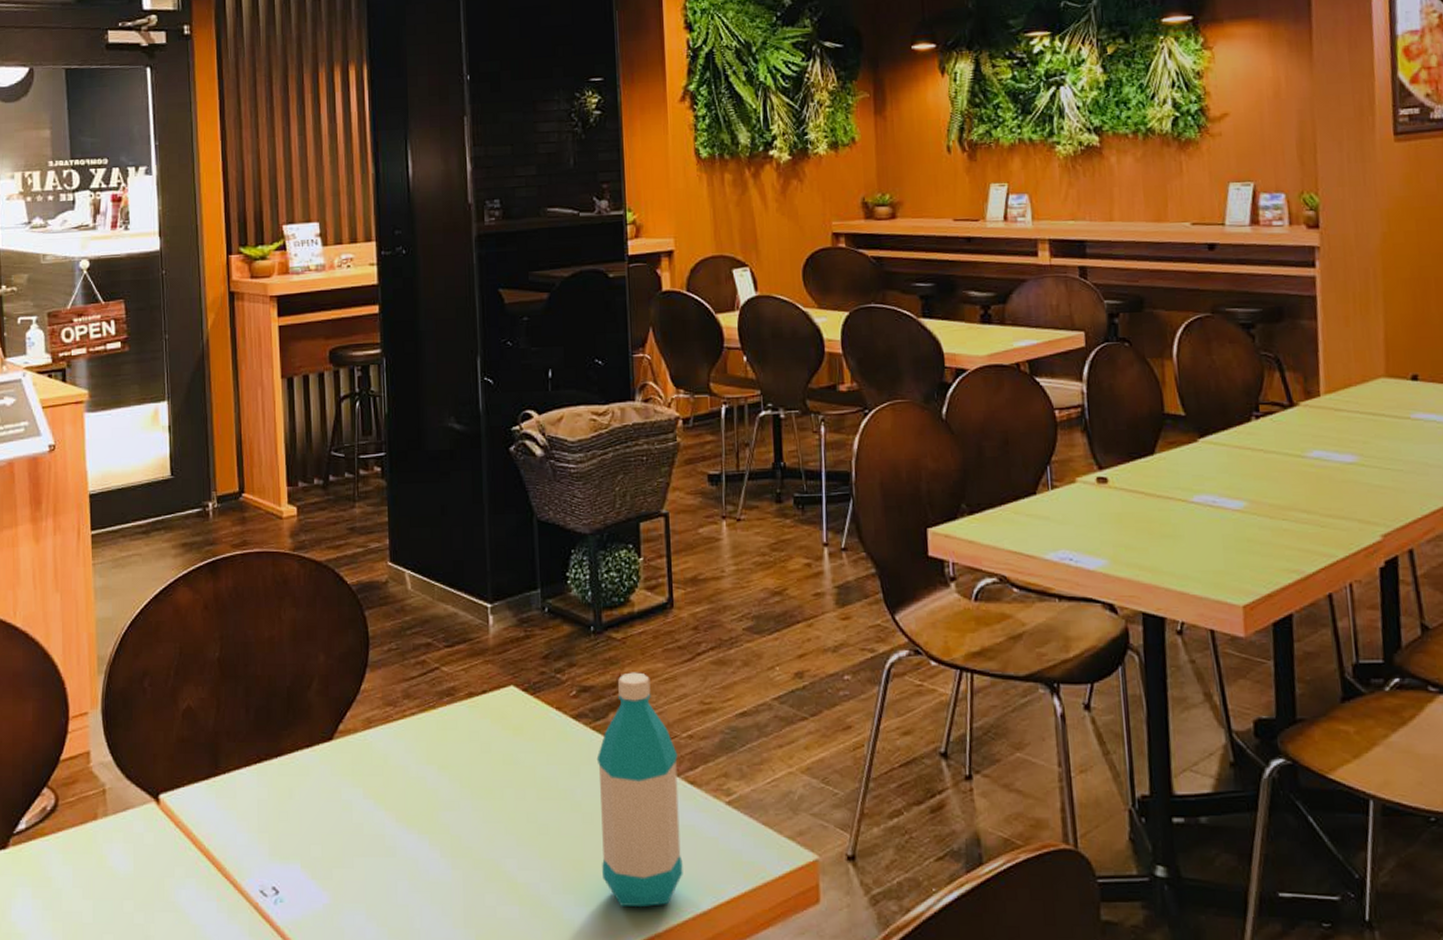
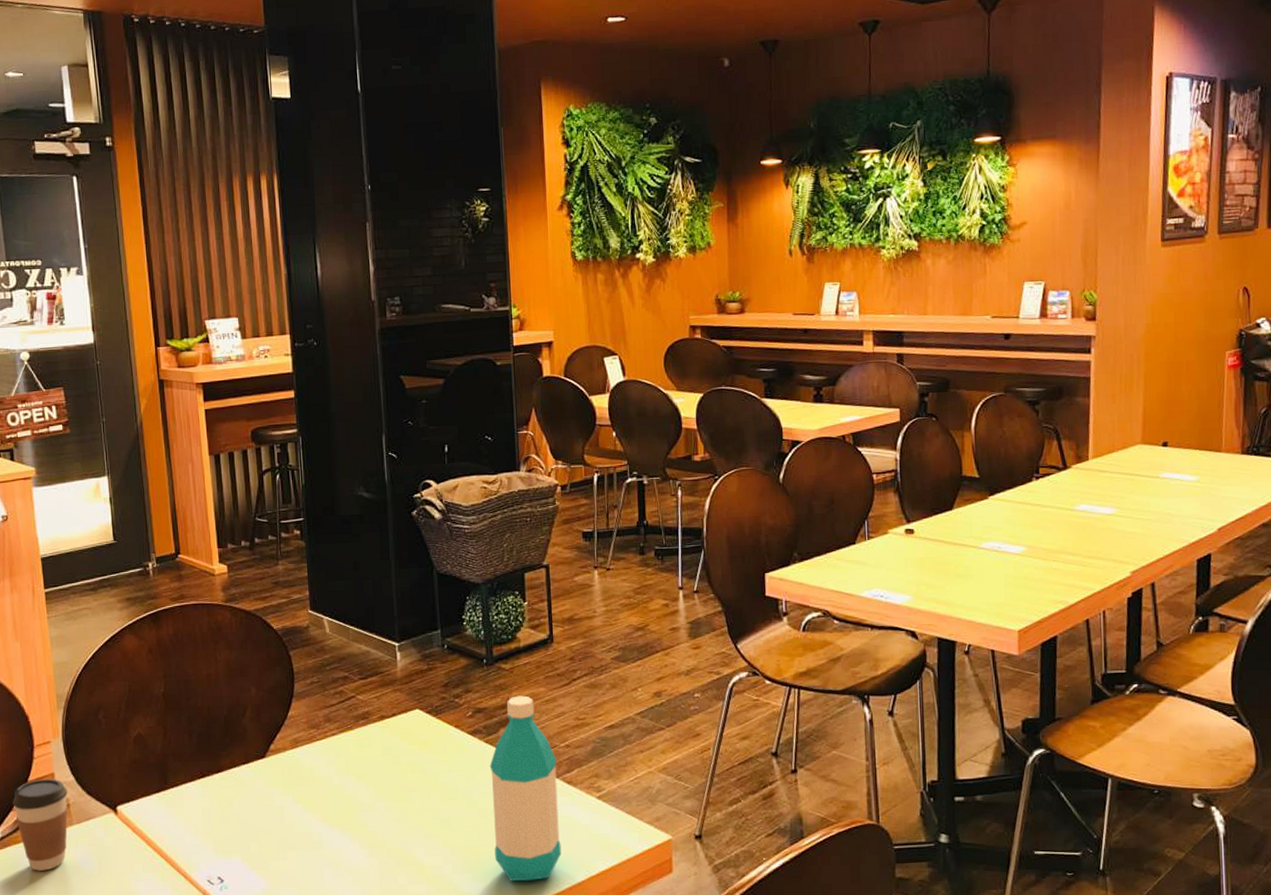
coffee cup: none [41,758,104,871] -> present [12,779,68,871]

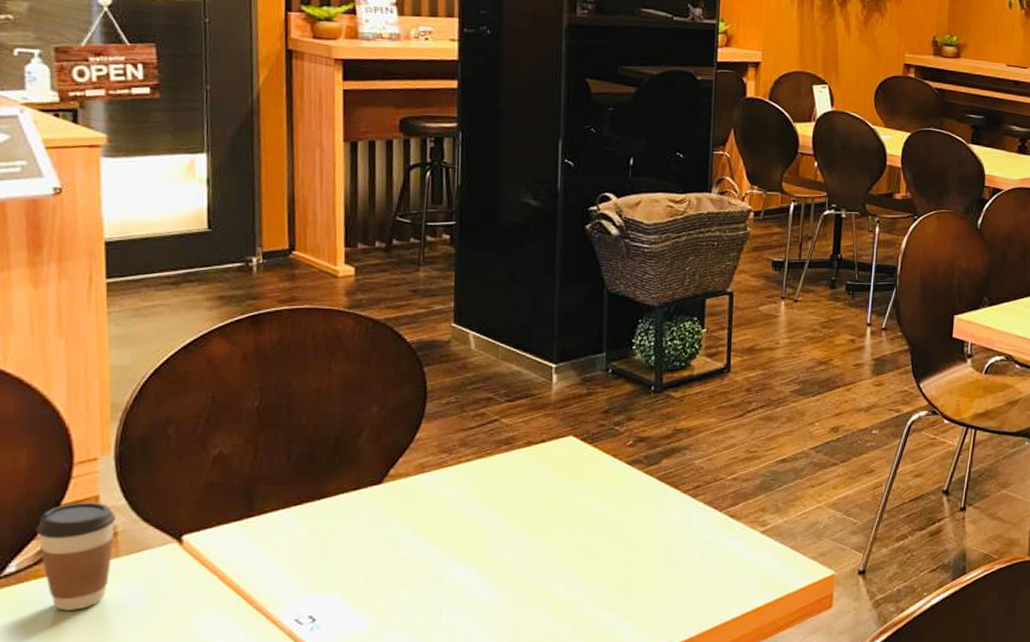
water bottle: present [489,695,562,881] -> none [644,425,722,618]

